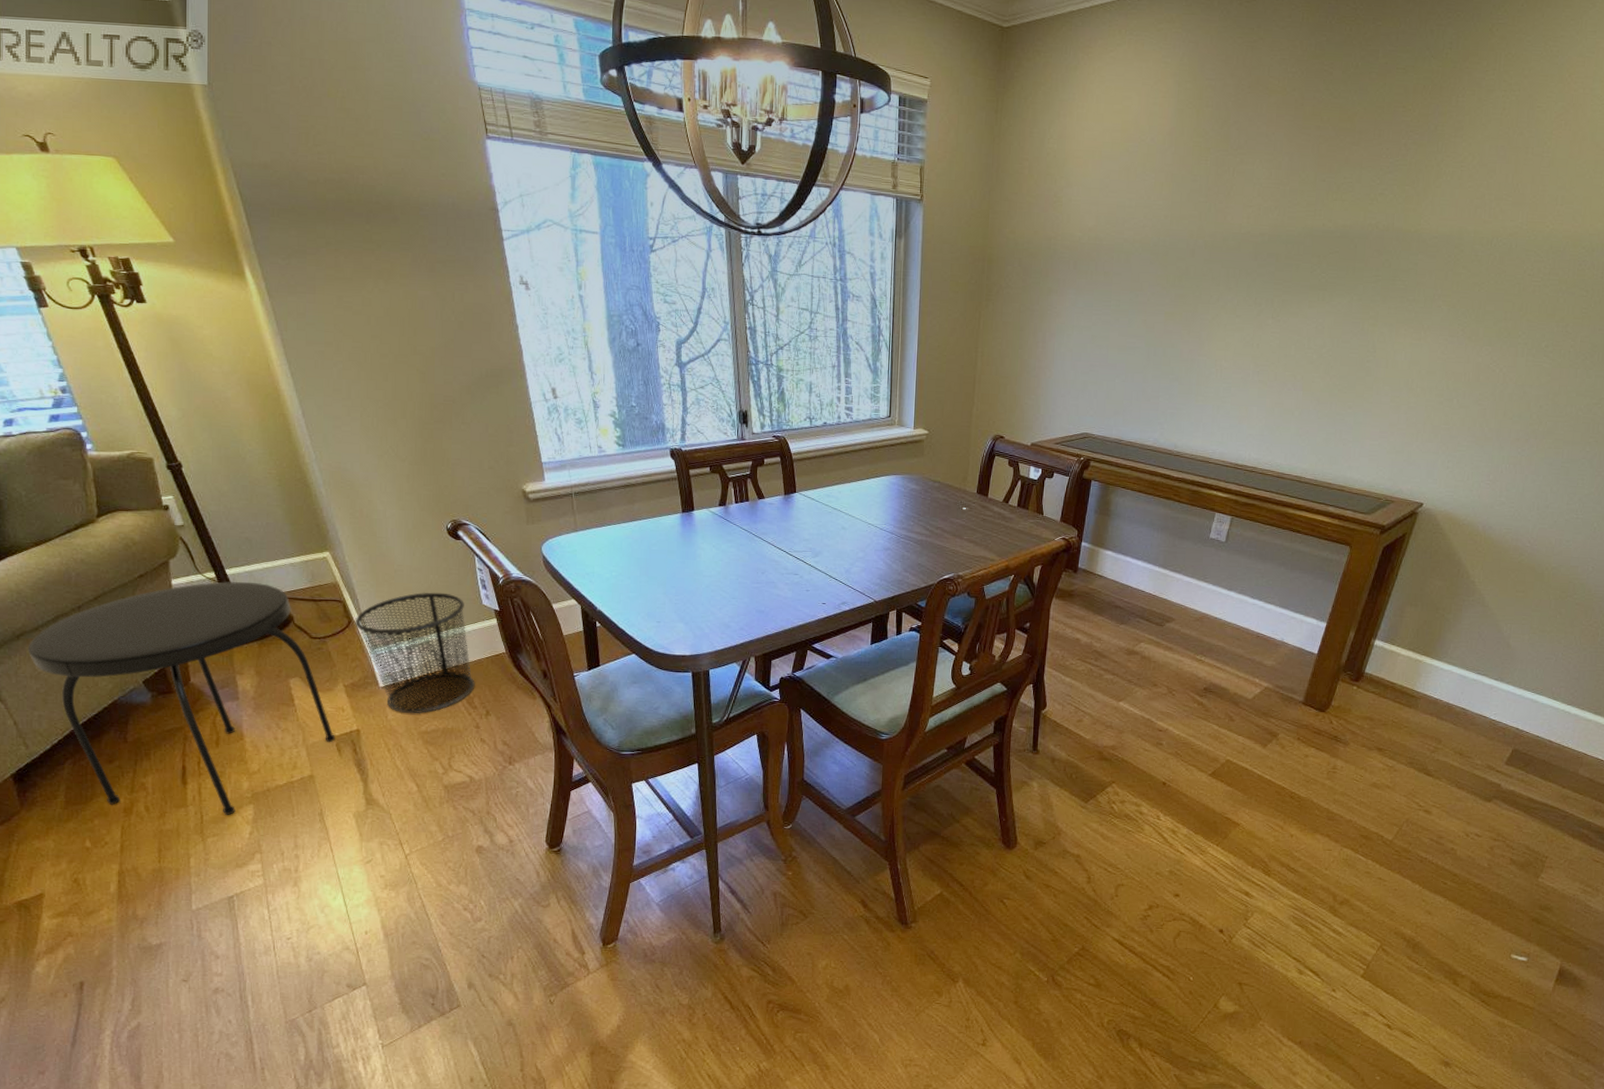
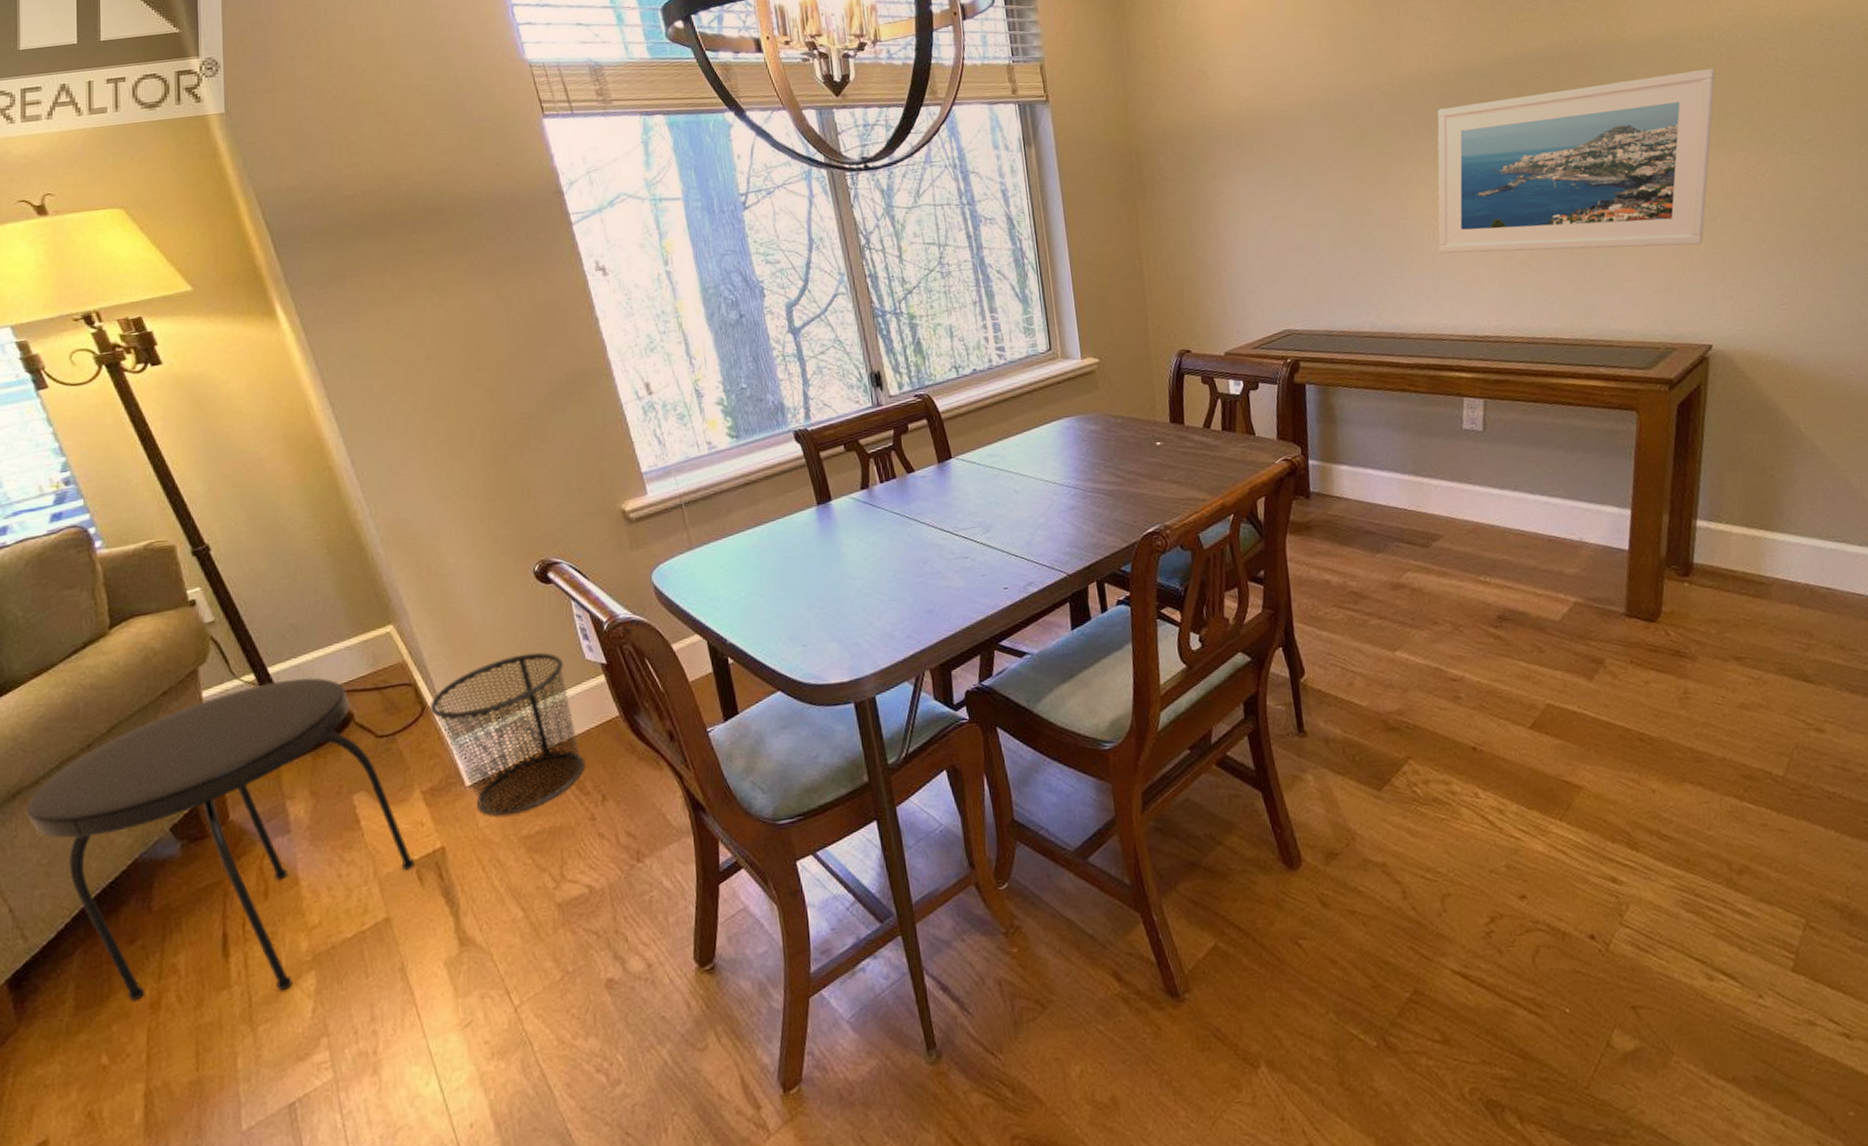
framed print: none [1222,265,1485,419] -> present [1437,68,1715,254]

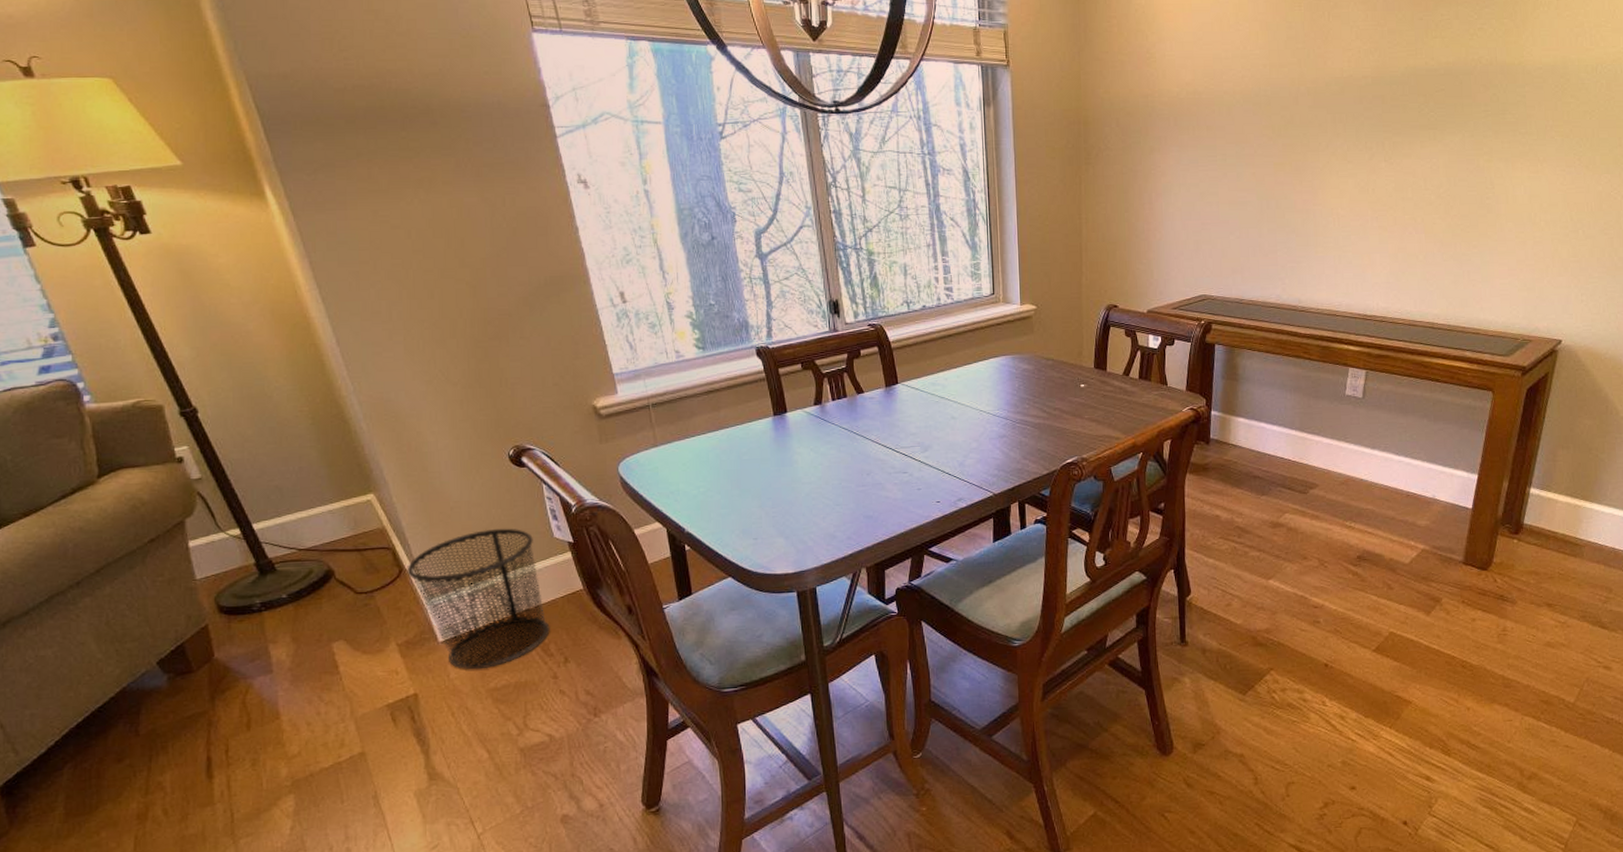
side table: present [26,677,414,1002] -> none [16,536,389,813]
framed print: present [1437,68,1715,254] -> none [1341,98,1594,253]

